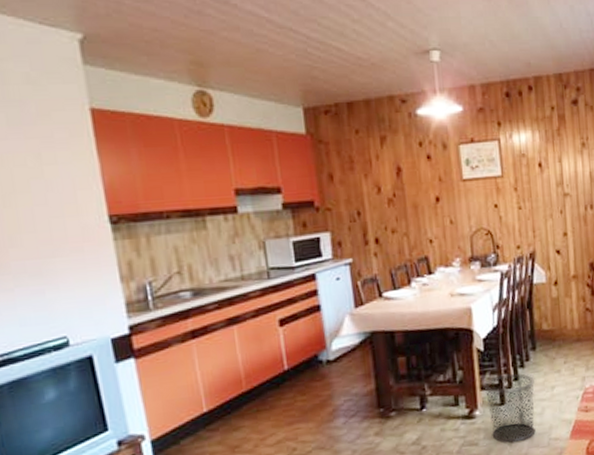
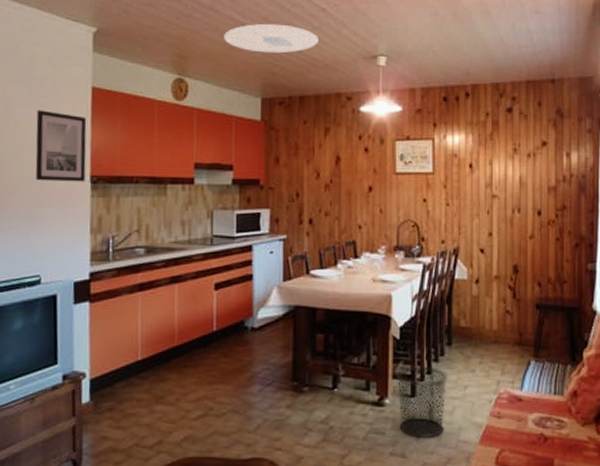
wall art: none [22,141,103,228] -> present [35,110,87,182]
ceiling light: none [247,18,361,54] -> present [224,23,318,54]

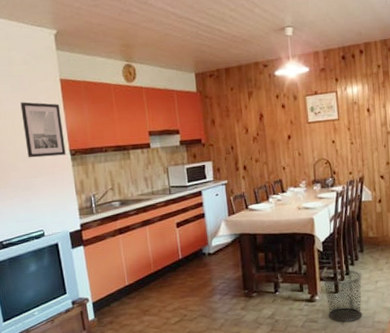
ceiling light: present [224,23,318,54] -> none [159,10,236,36]

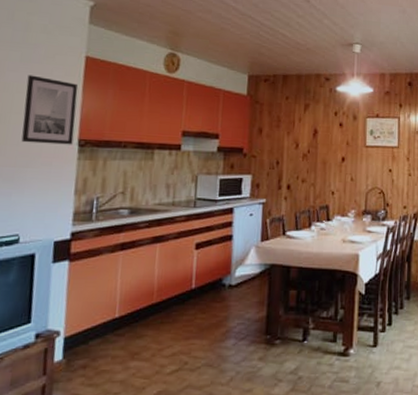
waste bin: present [322,269,362,322] -> none [360,318,405,385]

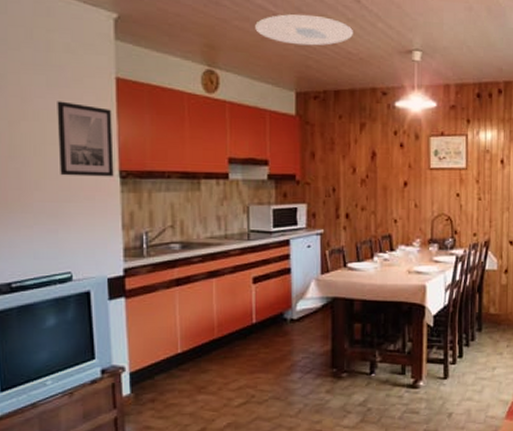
ceiling light: none [216,9,302,37] -> present [255,14,353,46]

